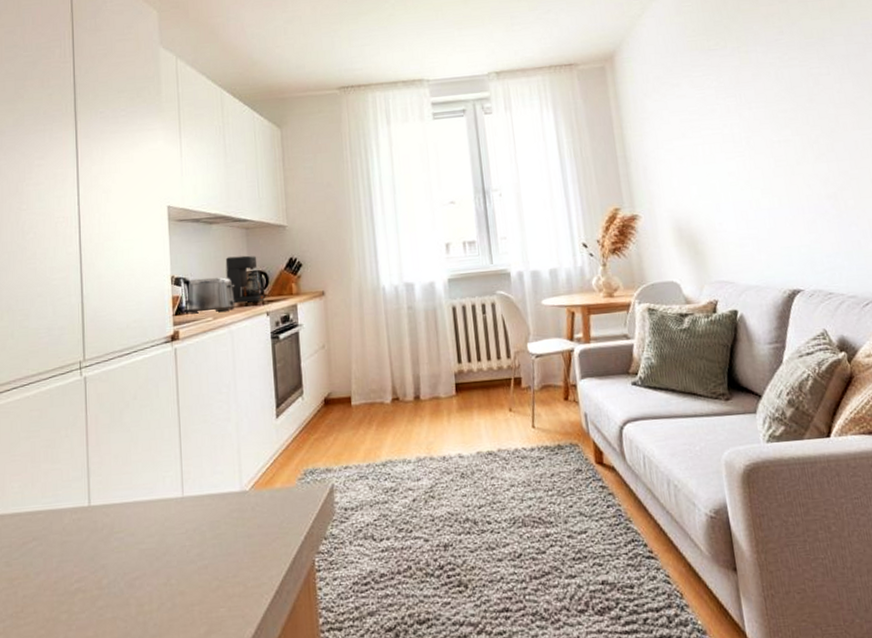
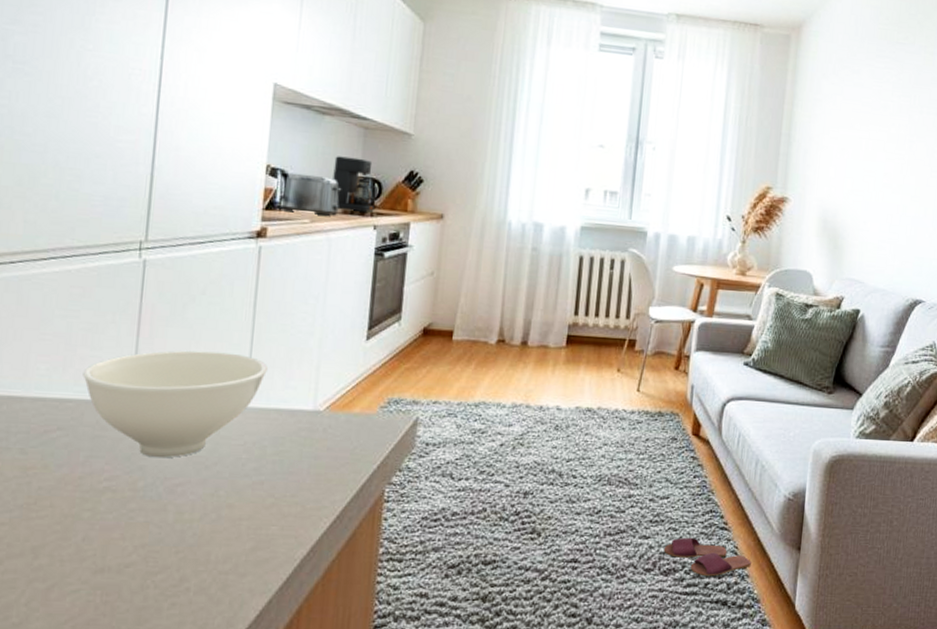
bowl: none [48,448,196,555] -> present [83,350,268,458]
slippers: none [593,570,688,612] -> present [663,537,751,577]

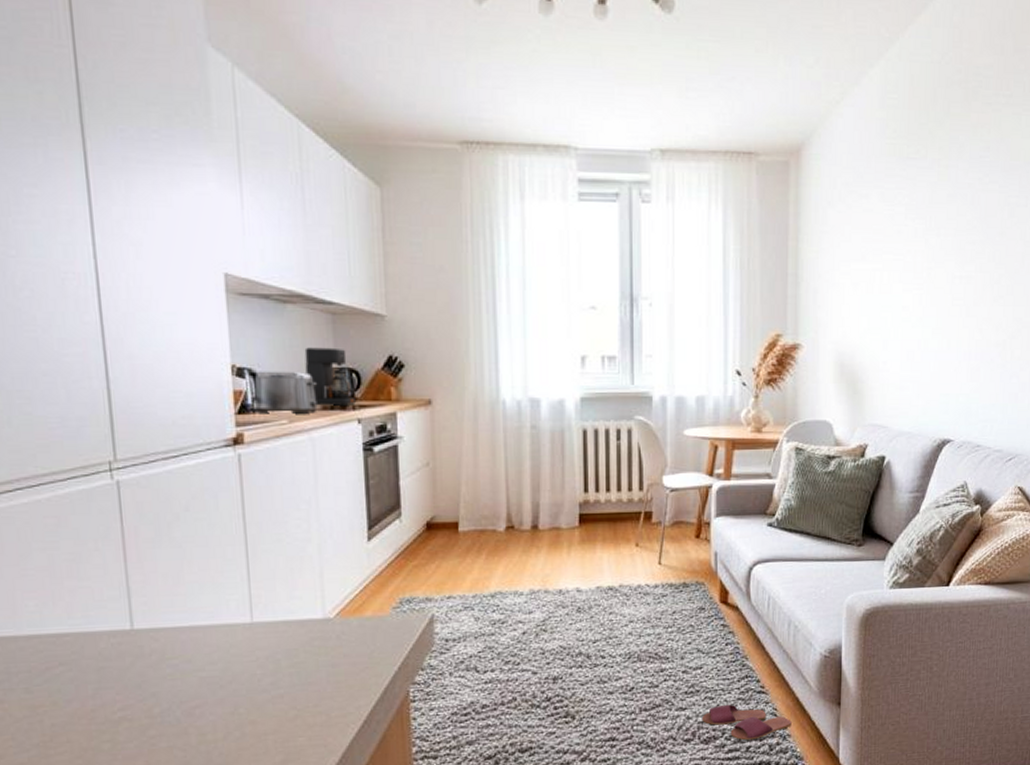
bowl: present [83,350,268,458] -> none [74,569,268,683]

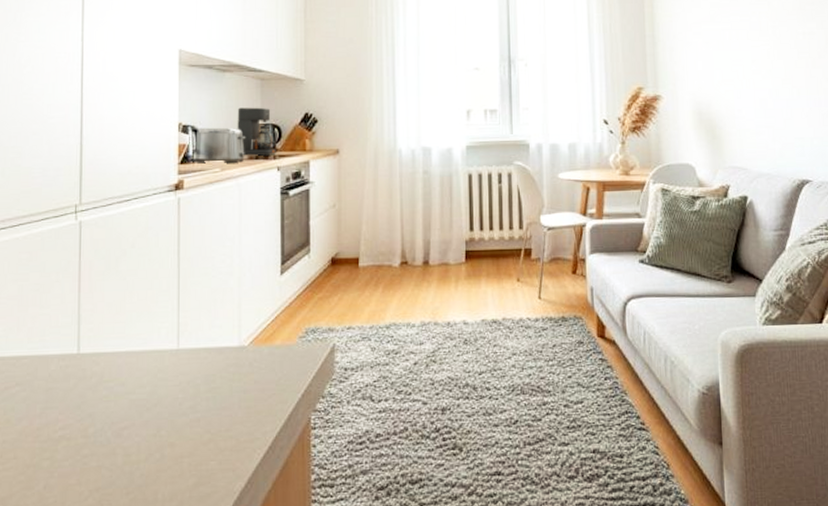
slippers: present [702,704,792,741] -> none [584,440,674,480]

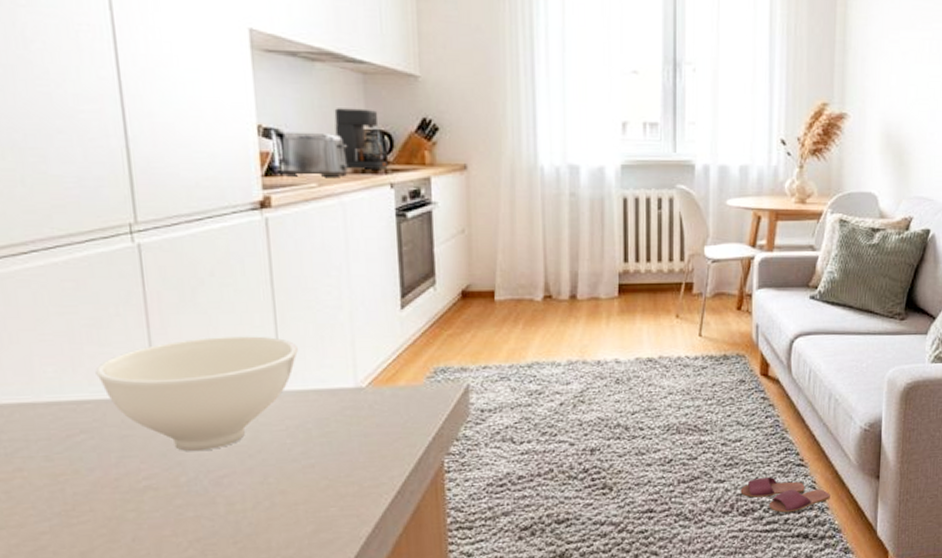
bowl: none [34,299,194,404] -> present [95,336,298,452]
slippers: none [584,440,674,480] -> present [740,476,830,513]

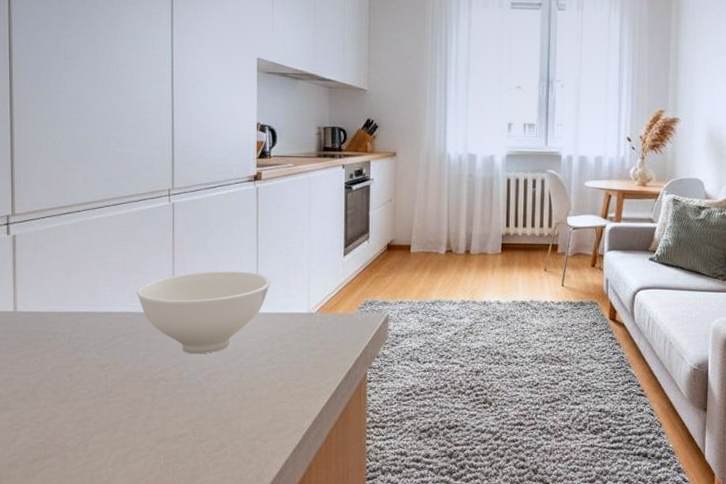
toaster: present [276,132,348,178] -> none [267,128,315,161]
coffee maker: present [334,108,389,169] -> none [308,112,343,155]
slippers: present [740,476,830,513] -> none [592,403,666,434]

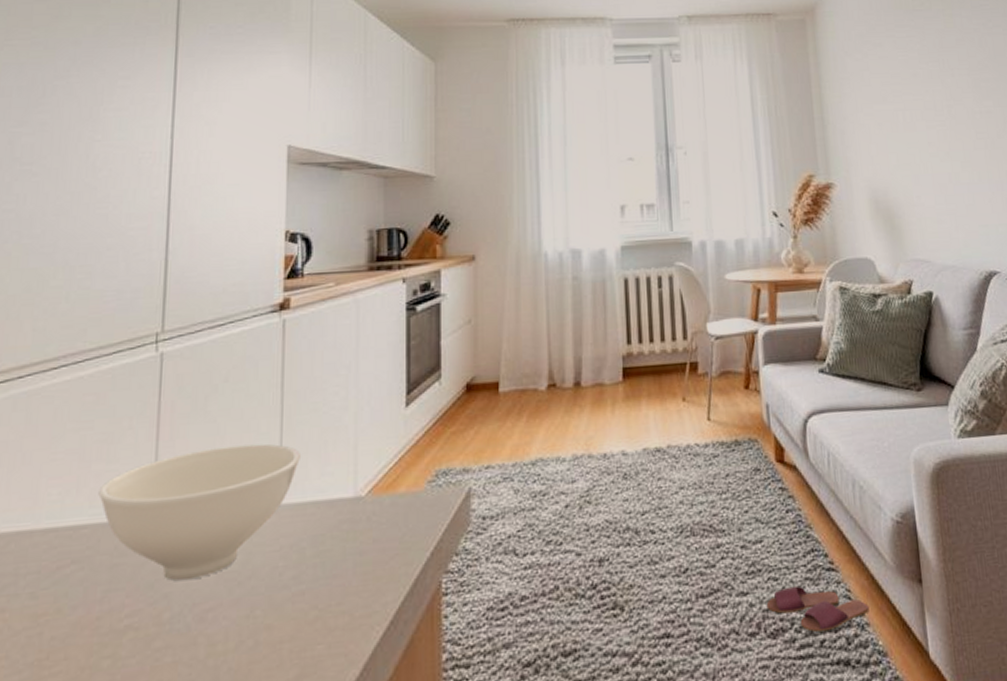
slippers: none [592,403,666,434] -> present [766,585,869,633]

